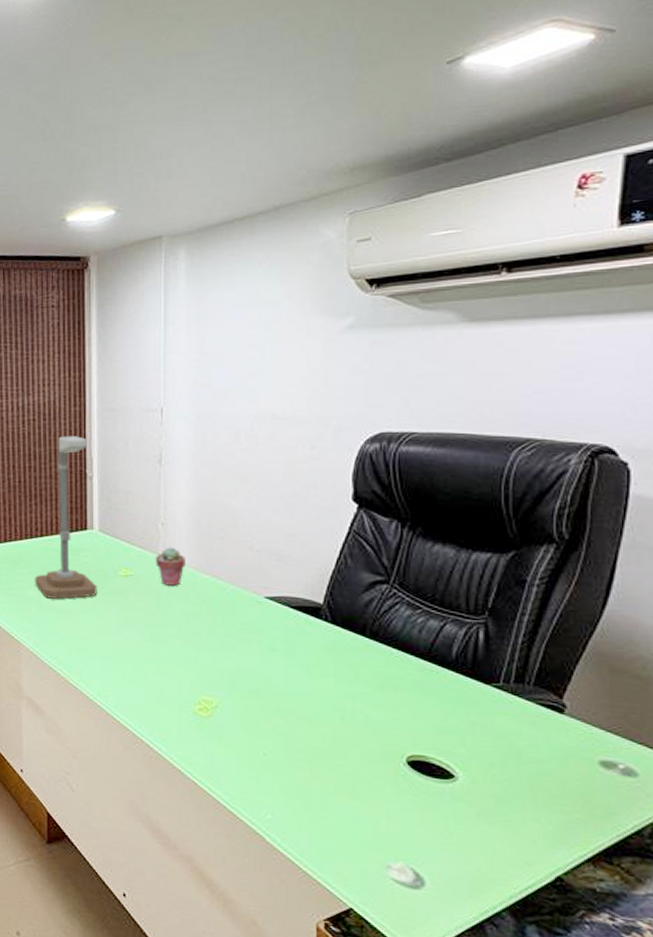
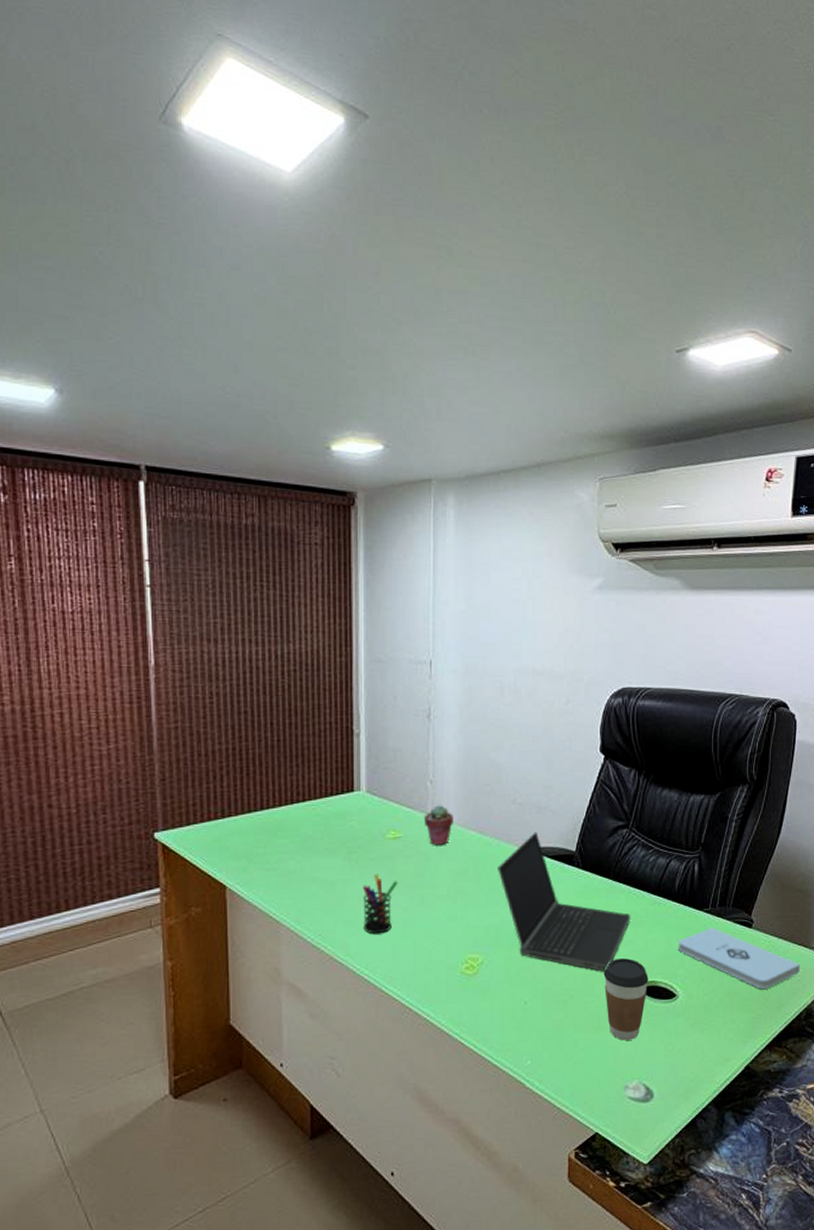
desk lamp: present [35,436,97,599] -> none [296,689,365,870]
pen holder: none [95,607,130,665] -> present [362,873,398,934]
laptop computer: none [233,580,393,736] -> present [498,831,631,972]
coffee cup: none [358,724,417,817] -> present [603,957,649,1041]
notepad: none [456,705,641,791] -> present [677,927,800,990]

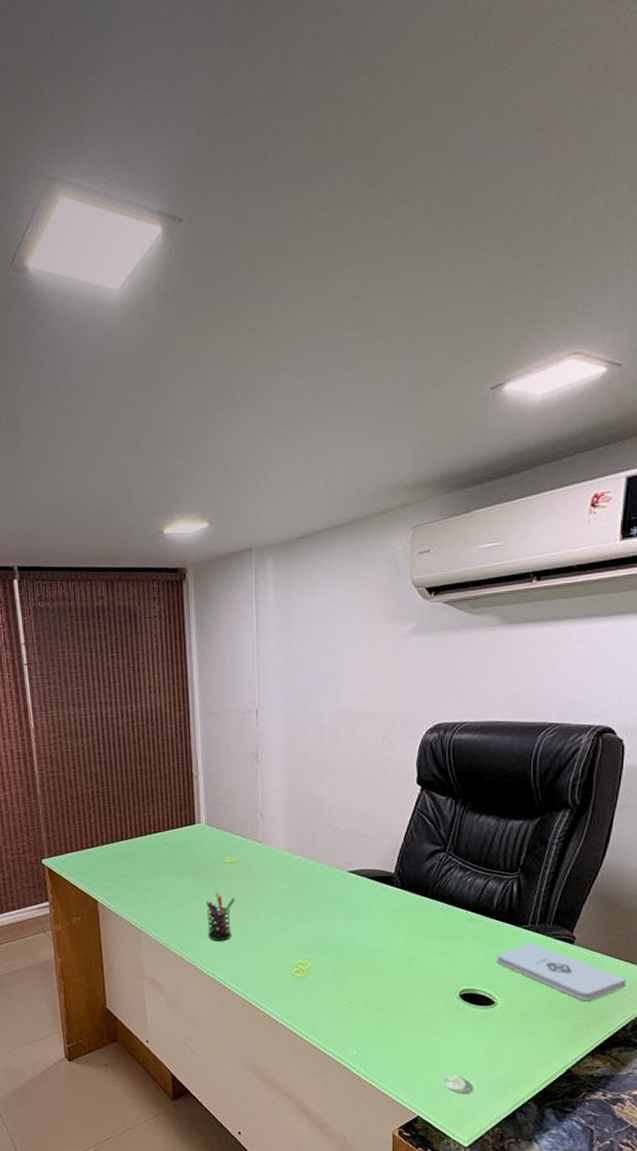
potted succulent: present [423,805,453,845] -> none [255,834,282,868]
laptop computer: present [498,831,631,972] -> none [322,856,449,979]
coffee cup: present [603,957,649,1041] -> none [423,967,467,1039]

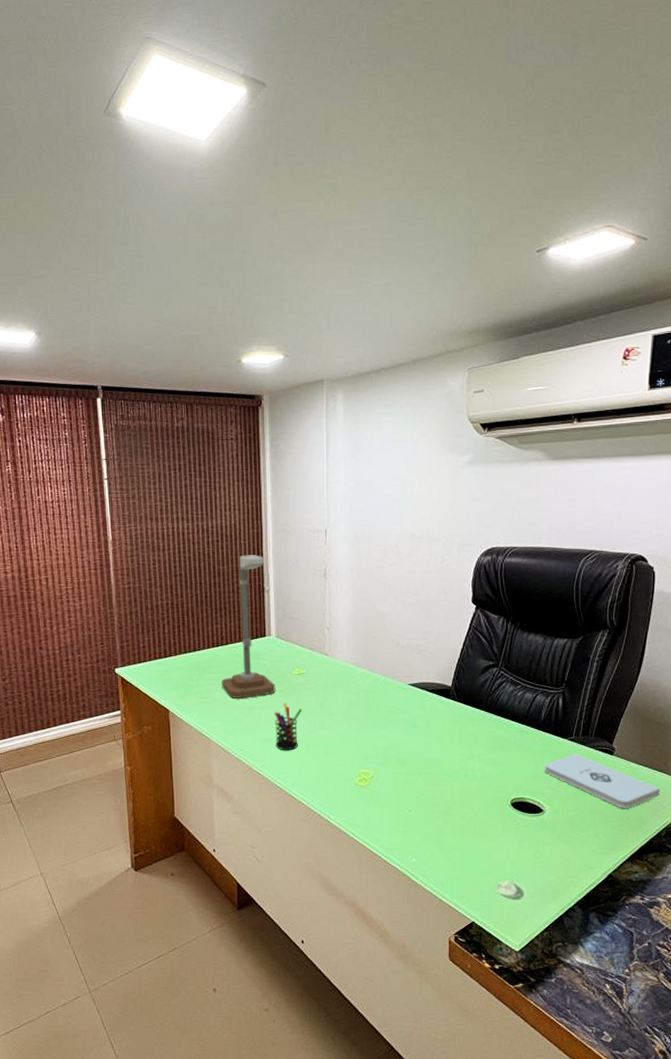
desk lamp: none [151,739,207,888] -> present [222,555,276,698]

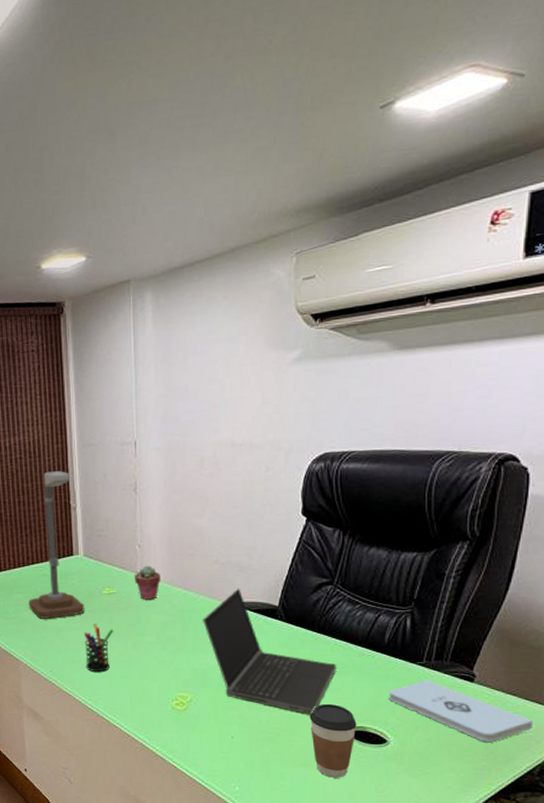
potted succulent: none [322,647,347,680] -> present [134,566,161,600]
laptop computer: none [385,669,502,788] -> present [203,588,337,715]
coffee cup: none [477,777,518,846] -> present [309,703,357,778]

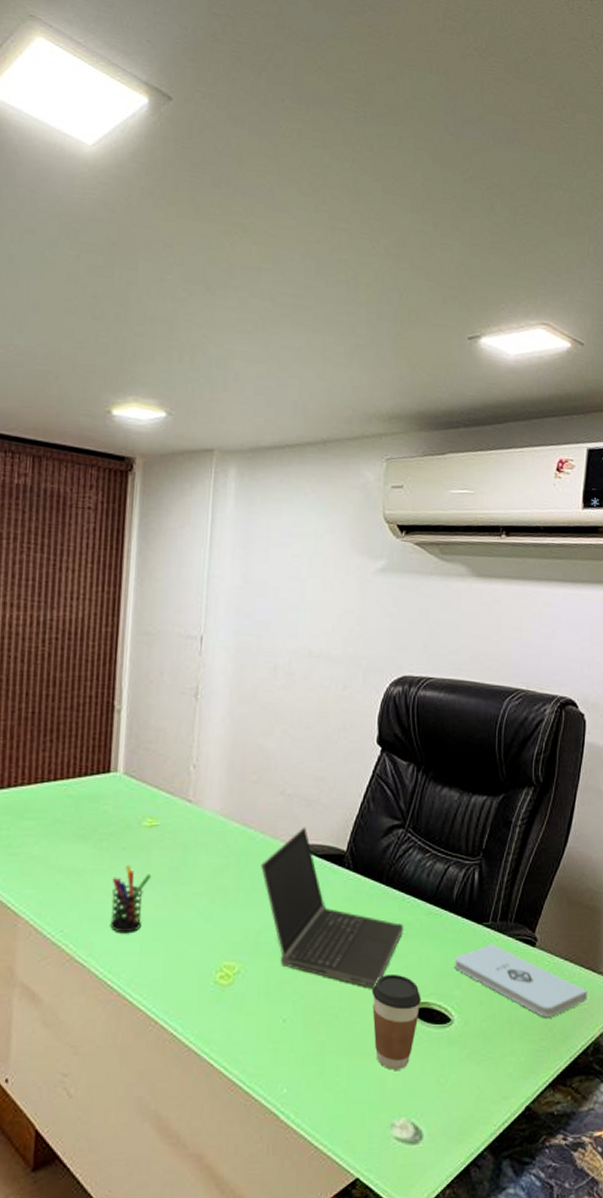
desk lamp: present [29,471,85,619] -> none [42,660,119,857]
potted succulent: present [134,566,161,600] -> none [183,792,216,836]

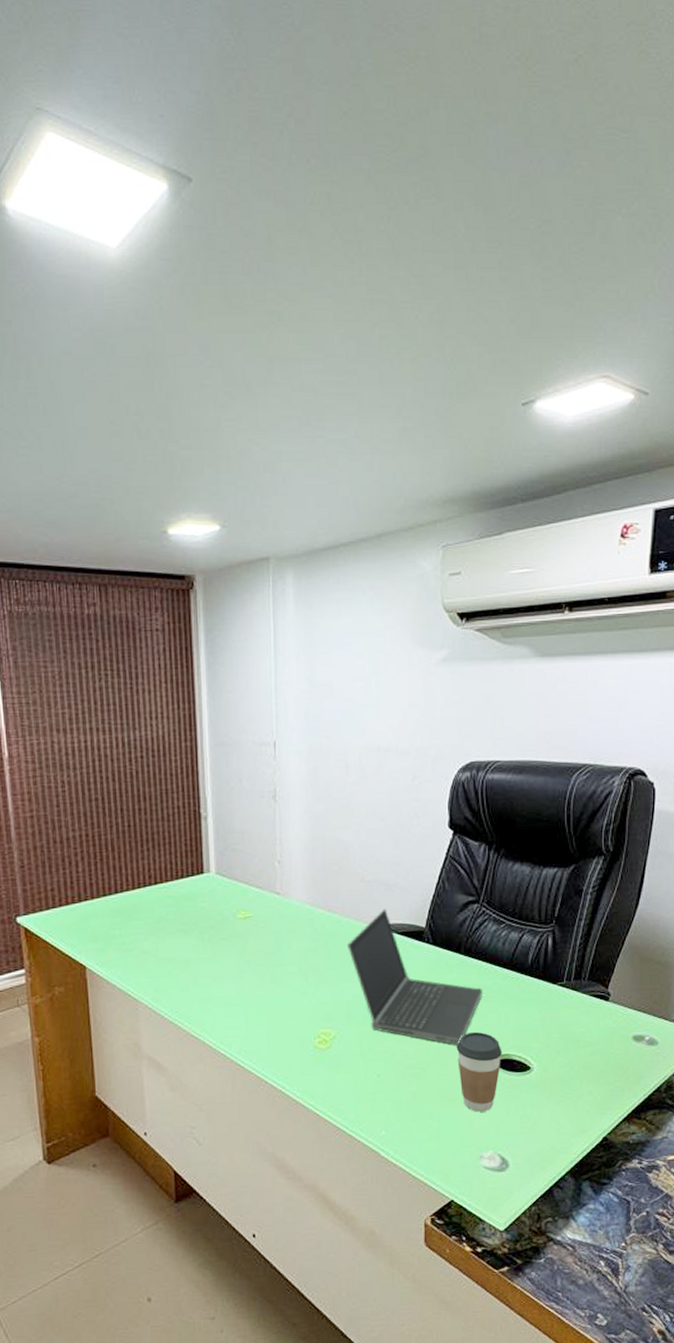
pen holder: present [110,864,152,934] -> none [215,952,250,1011]
notepad: present [454,943,587,1018] -> none [531,1000,660,1062]

